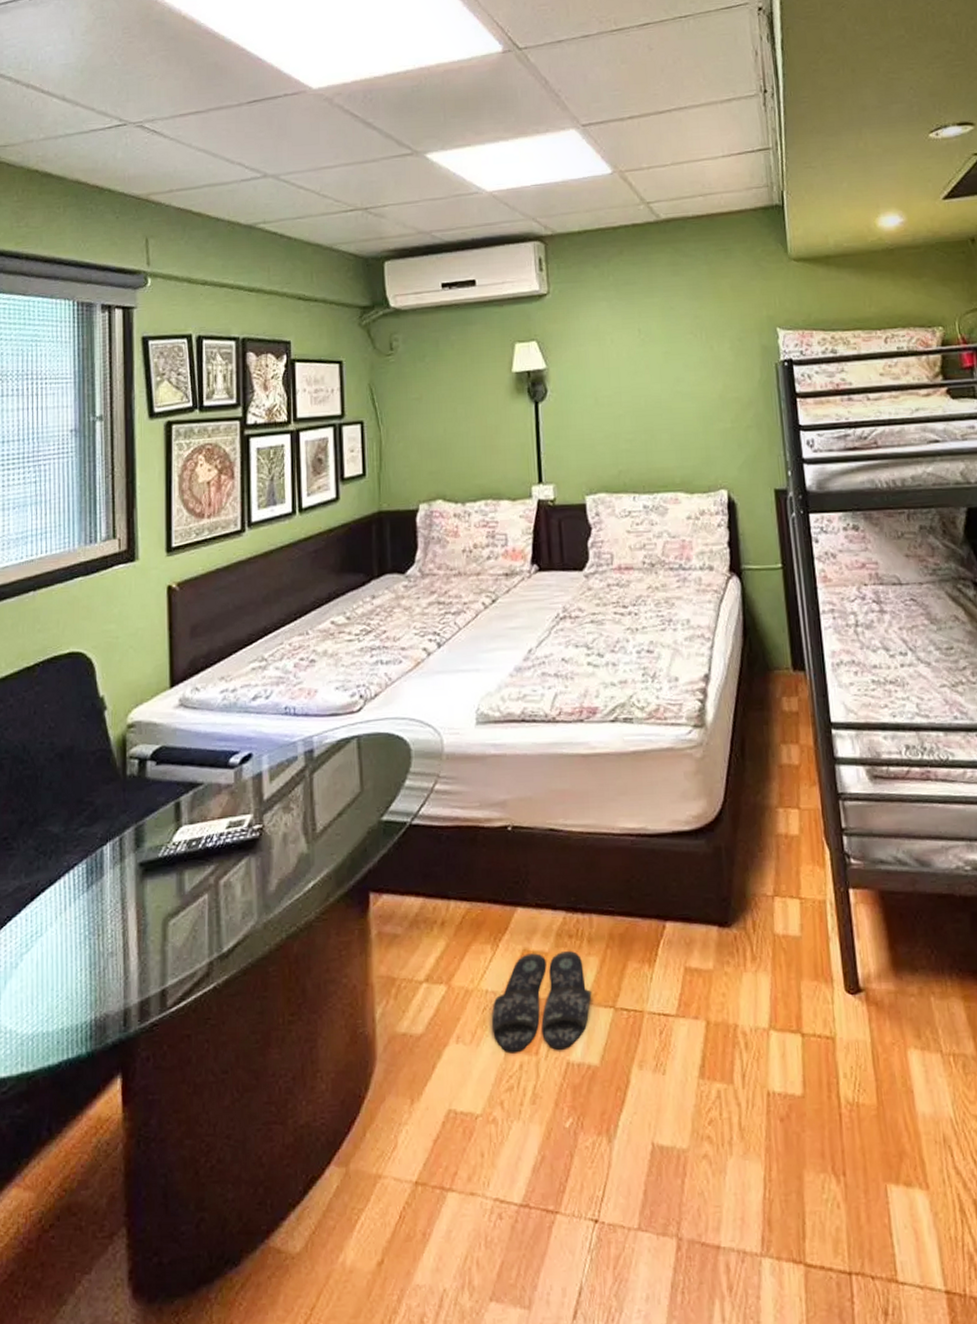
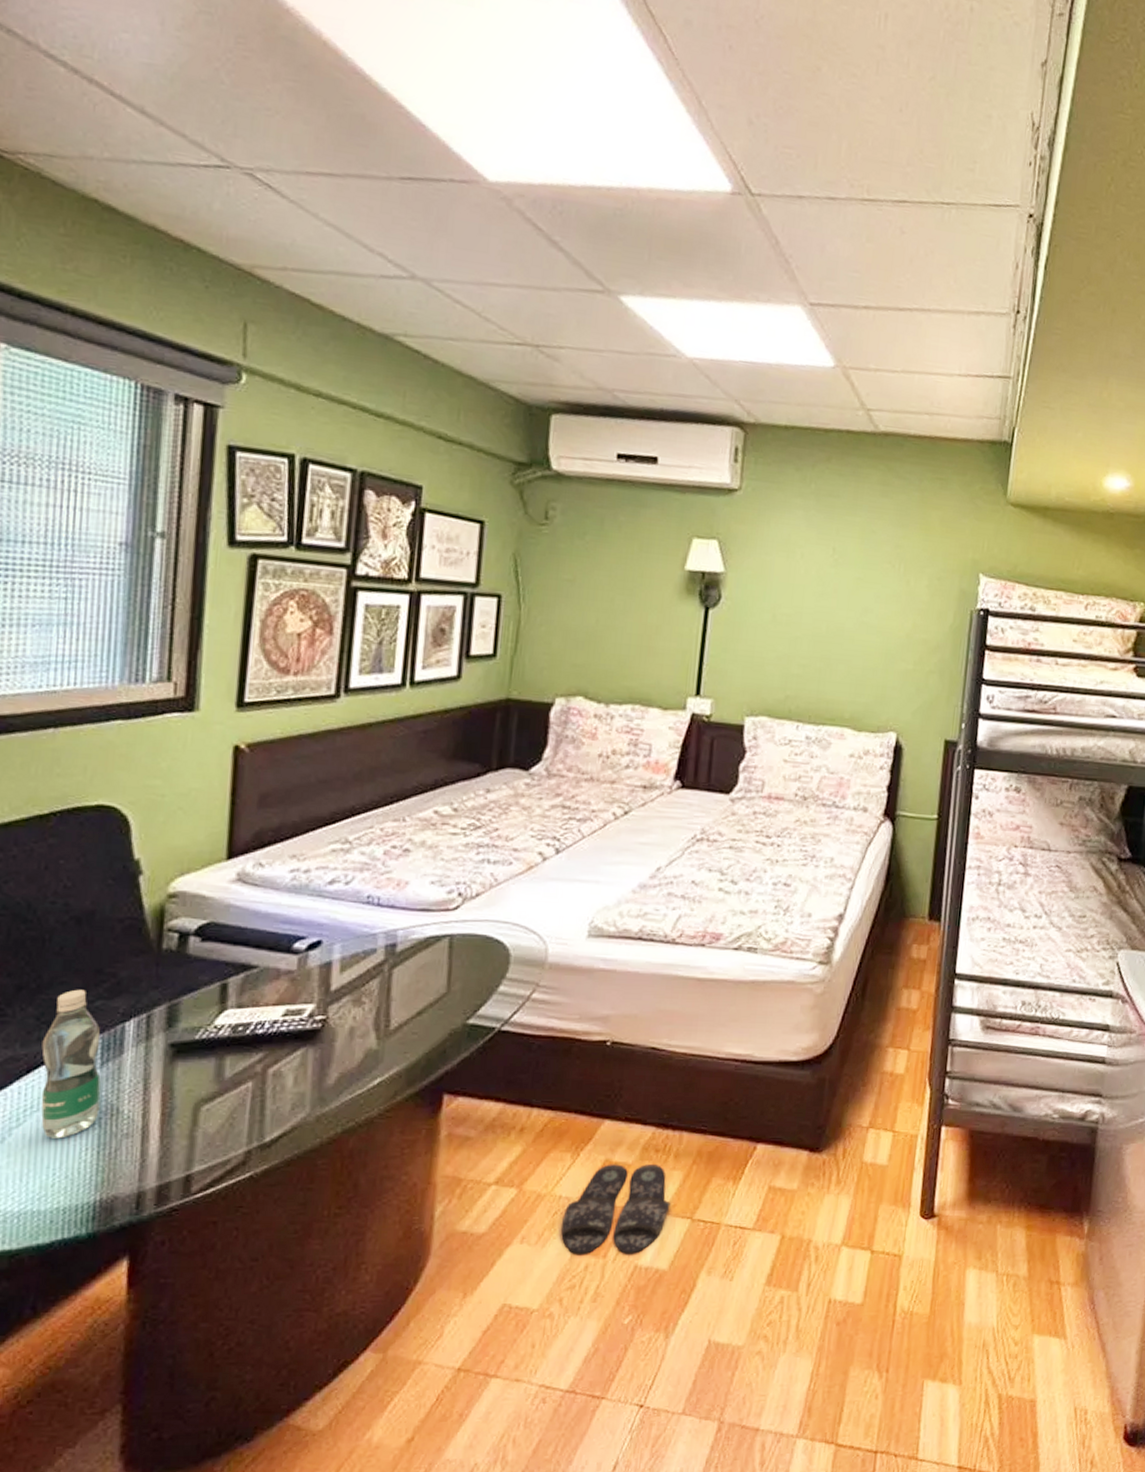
bottle: none [41,819,89,961] -> present [41,989,101,1139]

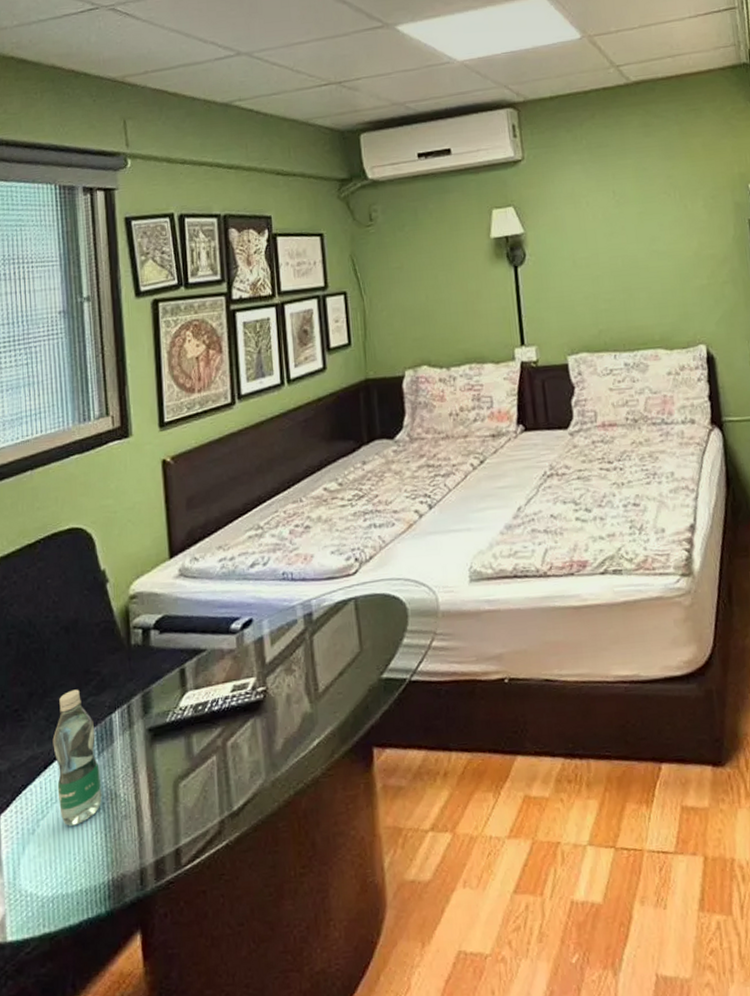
slippers: present [561,1163,671,1255] -> none [496,795,593,895]

